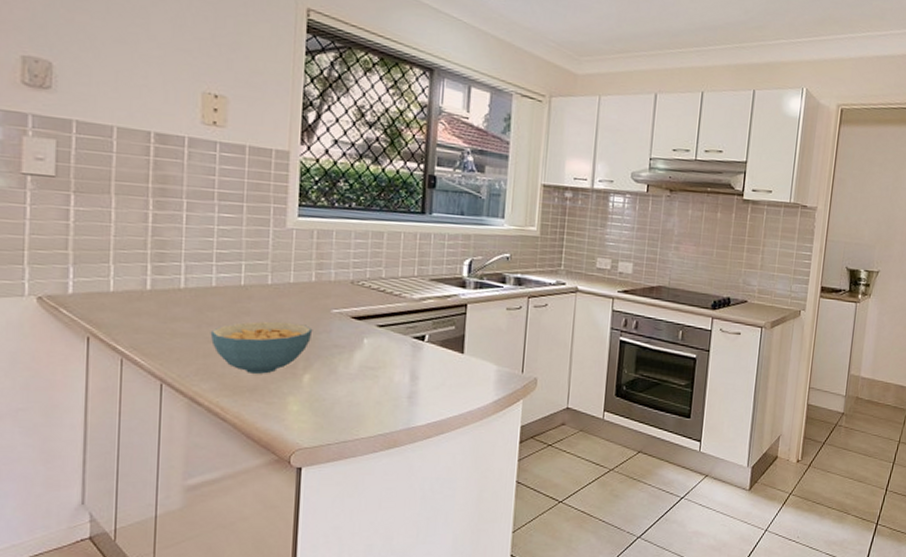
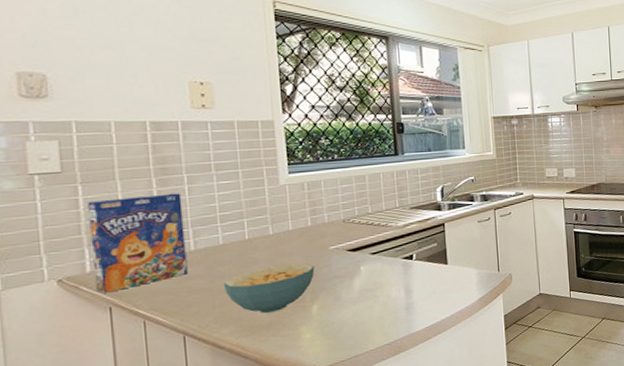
cereal box: none [75,214,178,321] -> present [87,193,188,293]

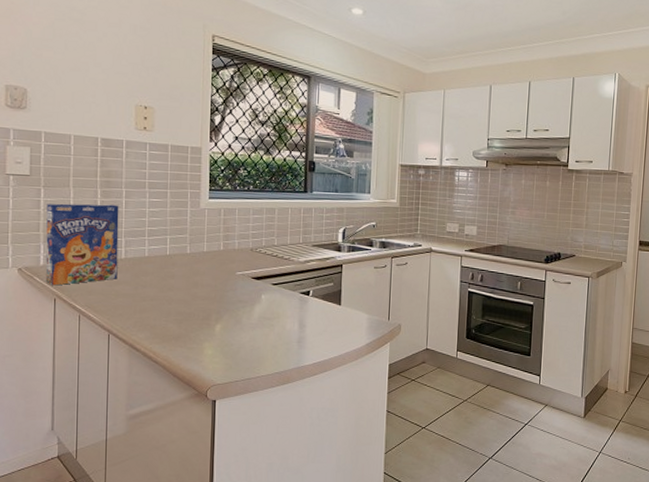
cereal bowl: present [223,263,315,313] -> none [144,282,222,325]

